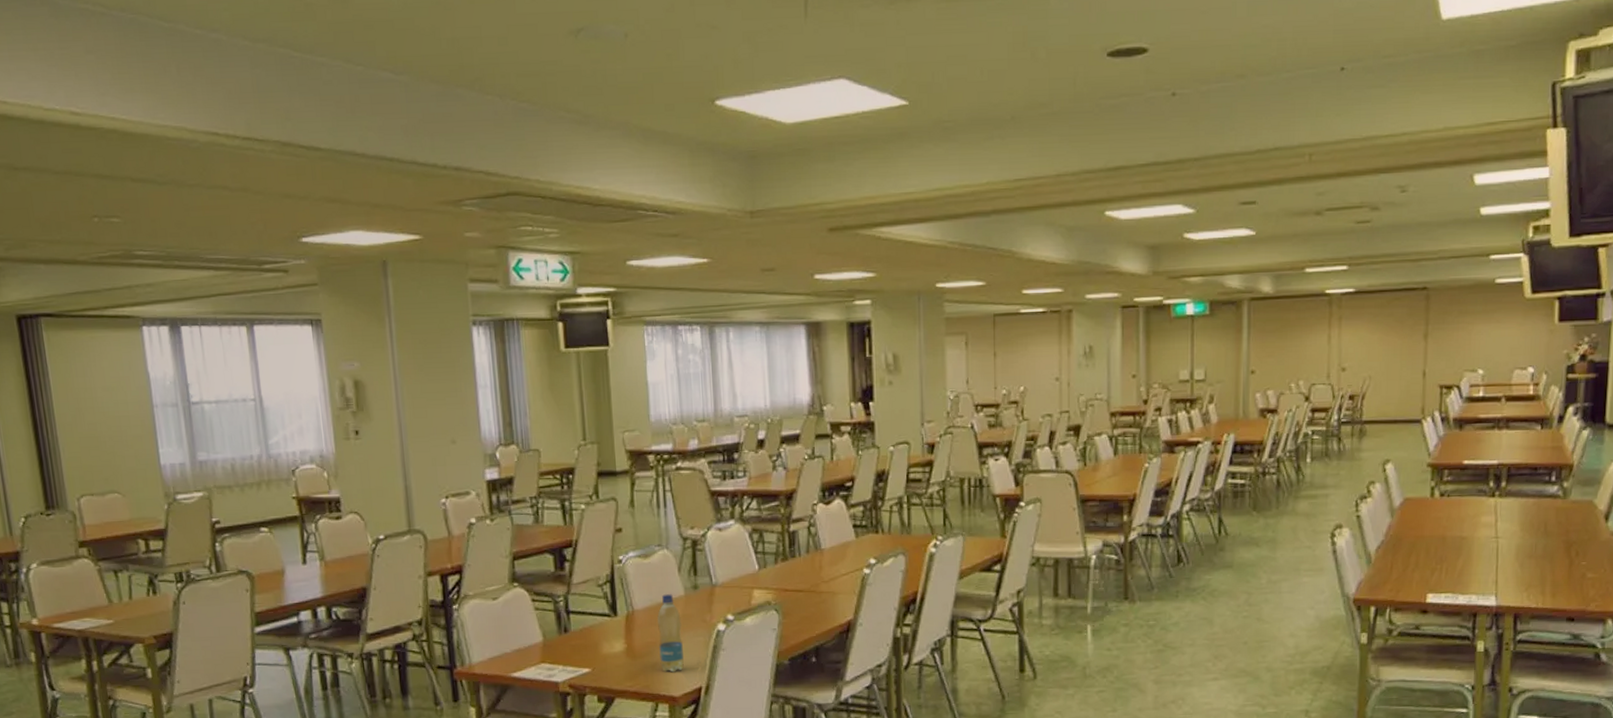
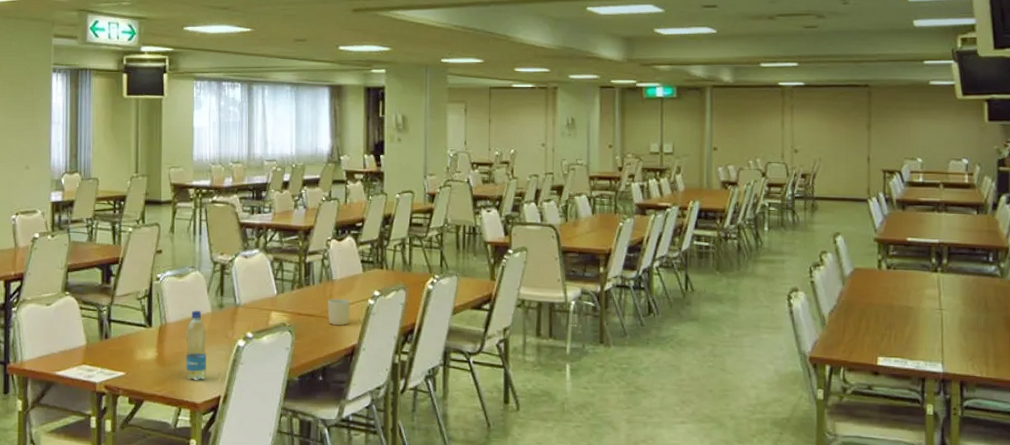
mug: none [817,570,844,600] -> present [327,299,351,325]

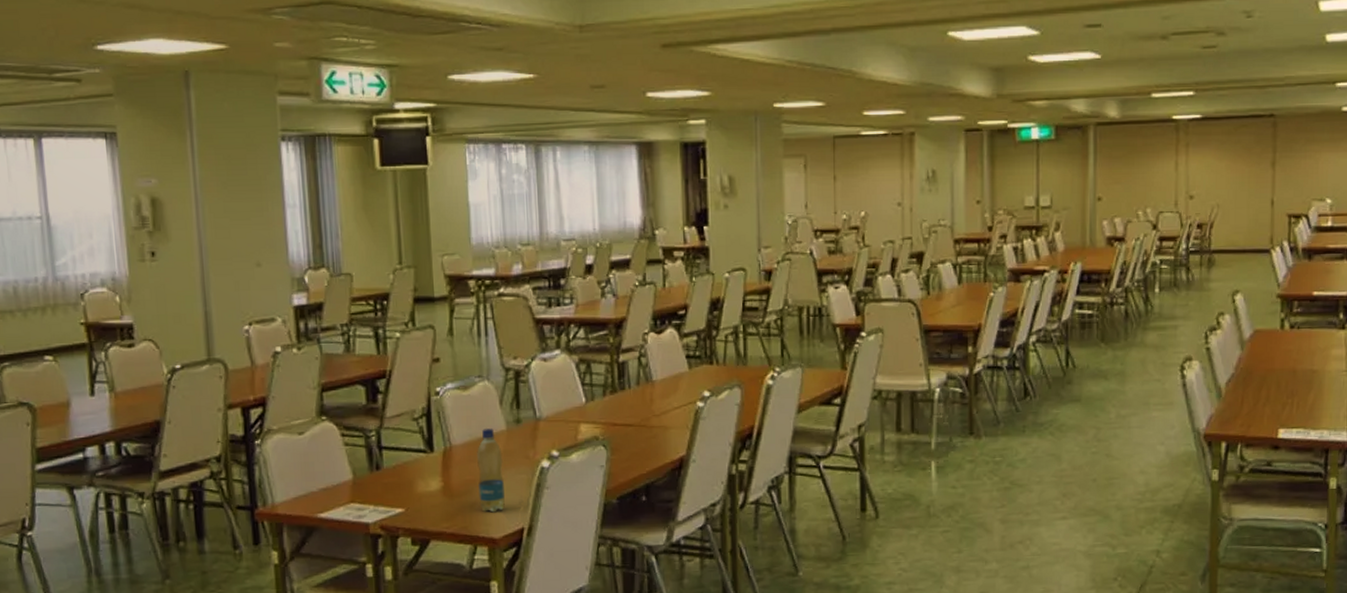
mug: present [327,299,351,325] -> none [648,403,676,435]

